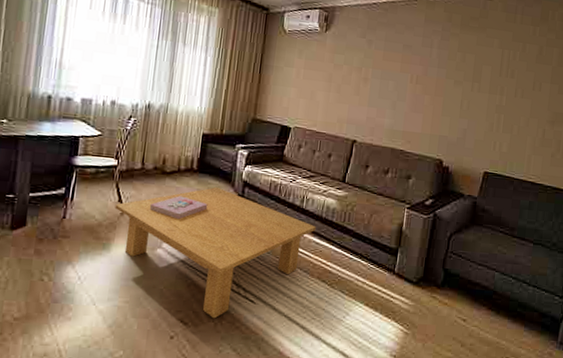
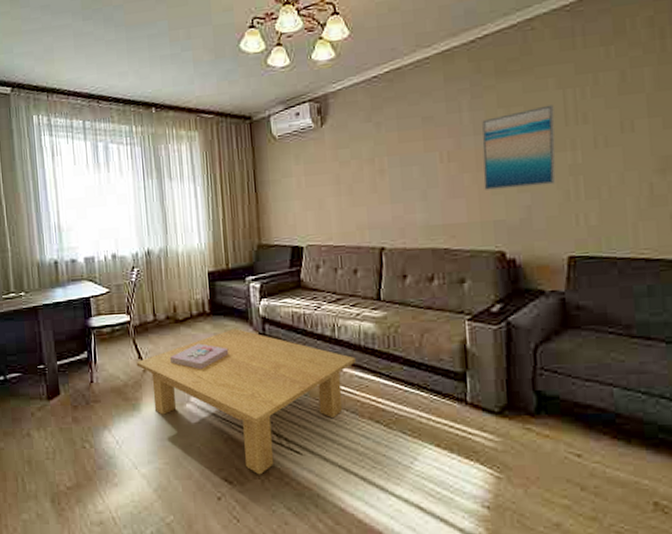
wall art: none [437,57,495,117] -> present [482,104,556,190]

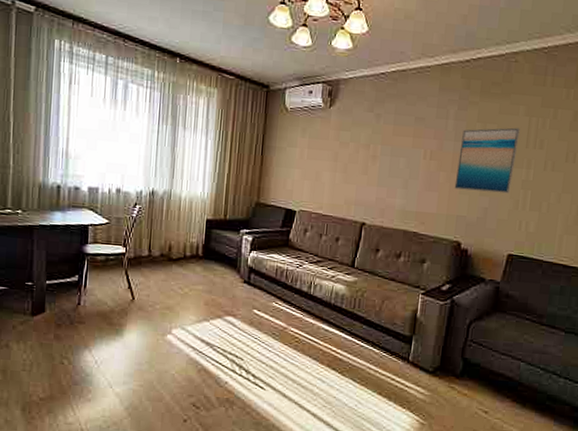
coffee table: present [136,328,356,475] -> none [125,273,325,404]
decorative box: present [169,343,229,369] -> none [157,282,215,306]

